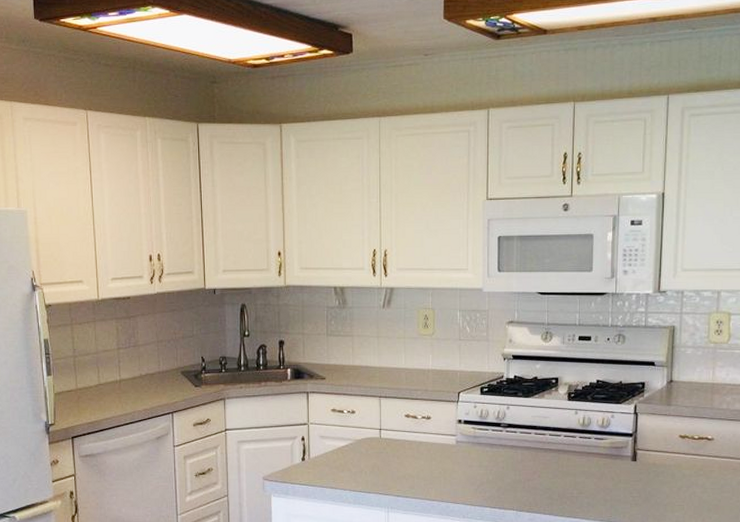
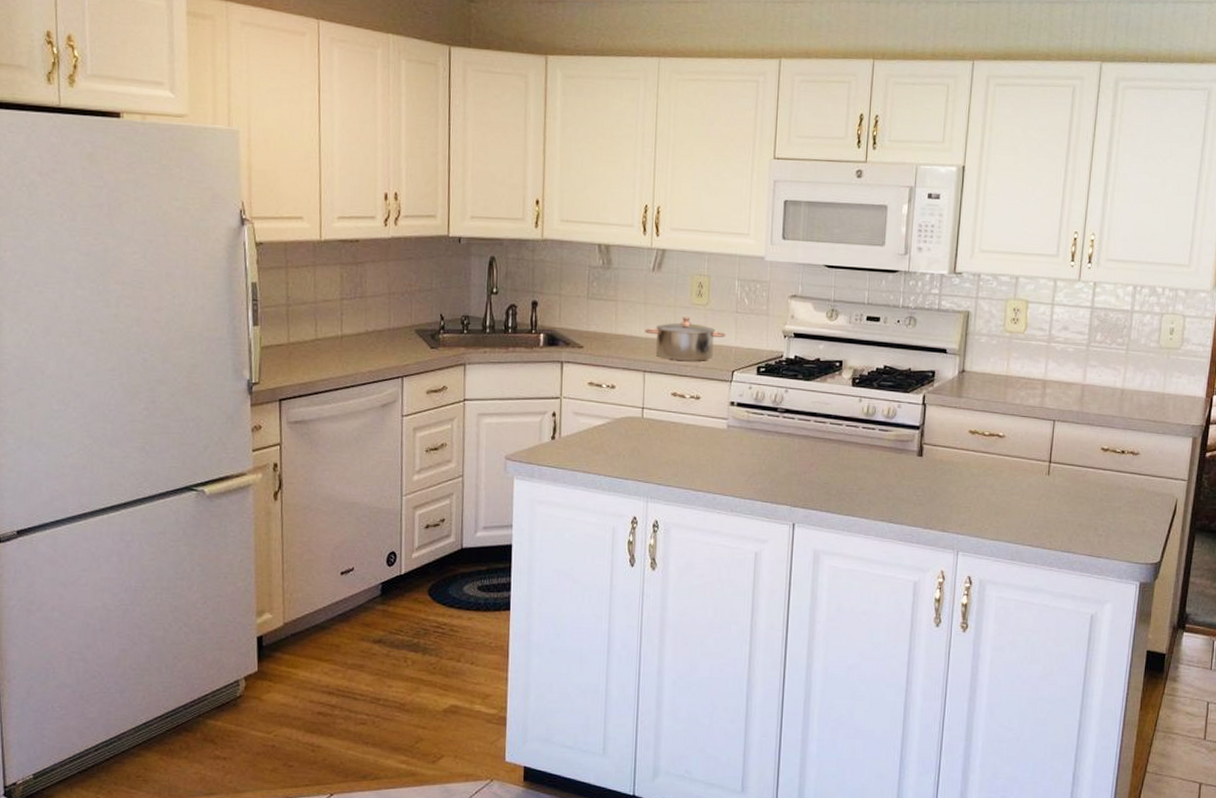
cooking pot: none [379,346,451,386] -> present [645,316,726,362]

